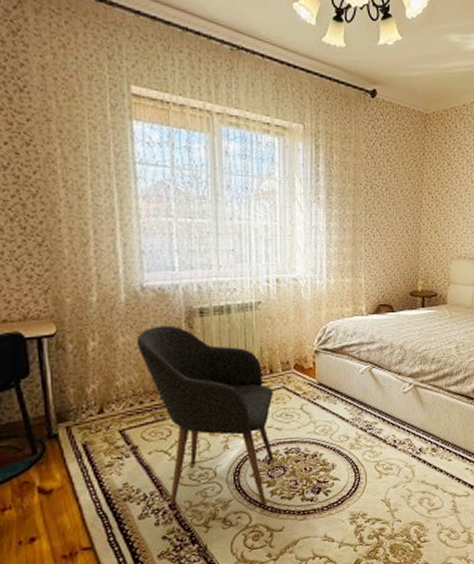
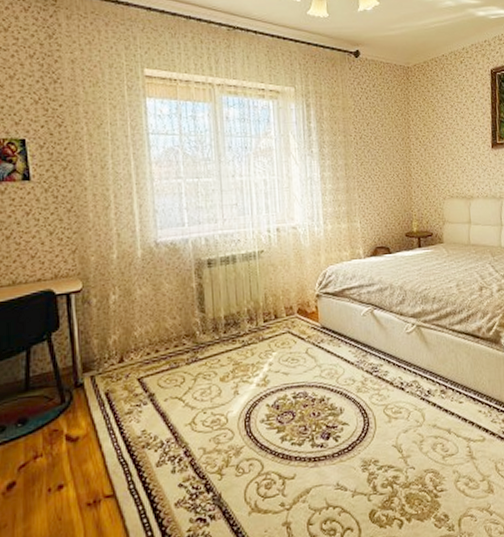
armchair: present [136,325,274,506] -> none [151,277,283,453]

